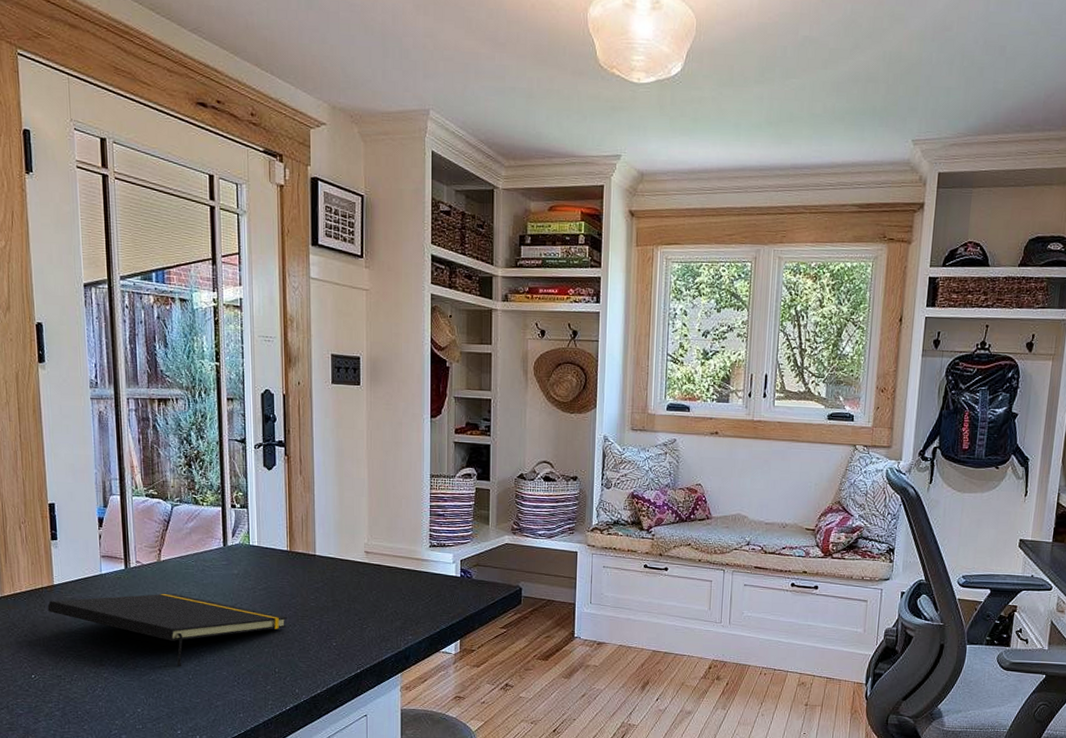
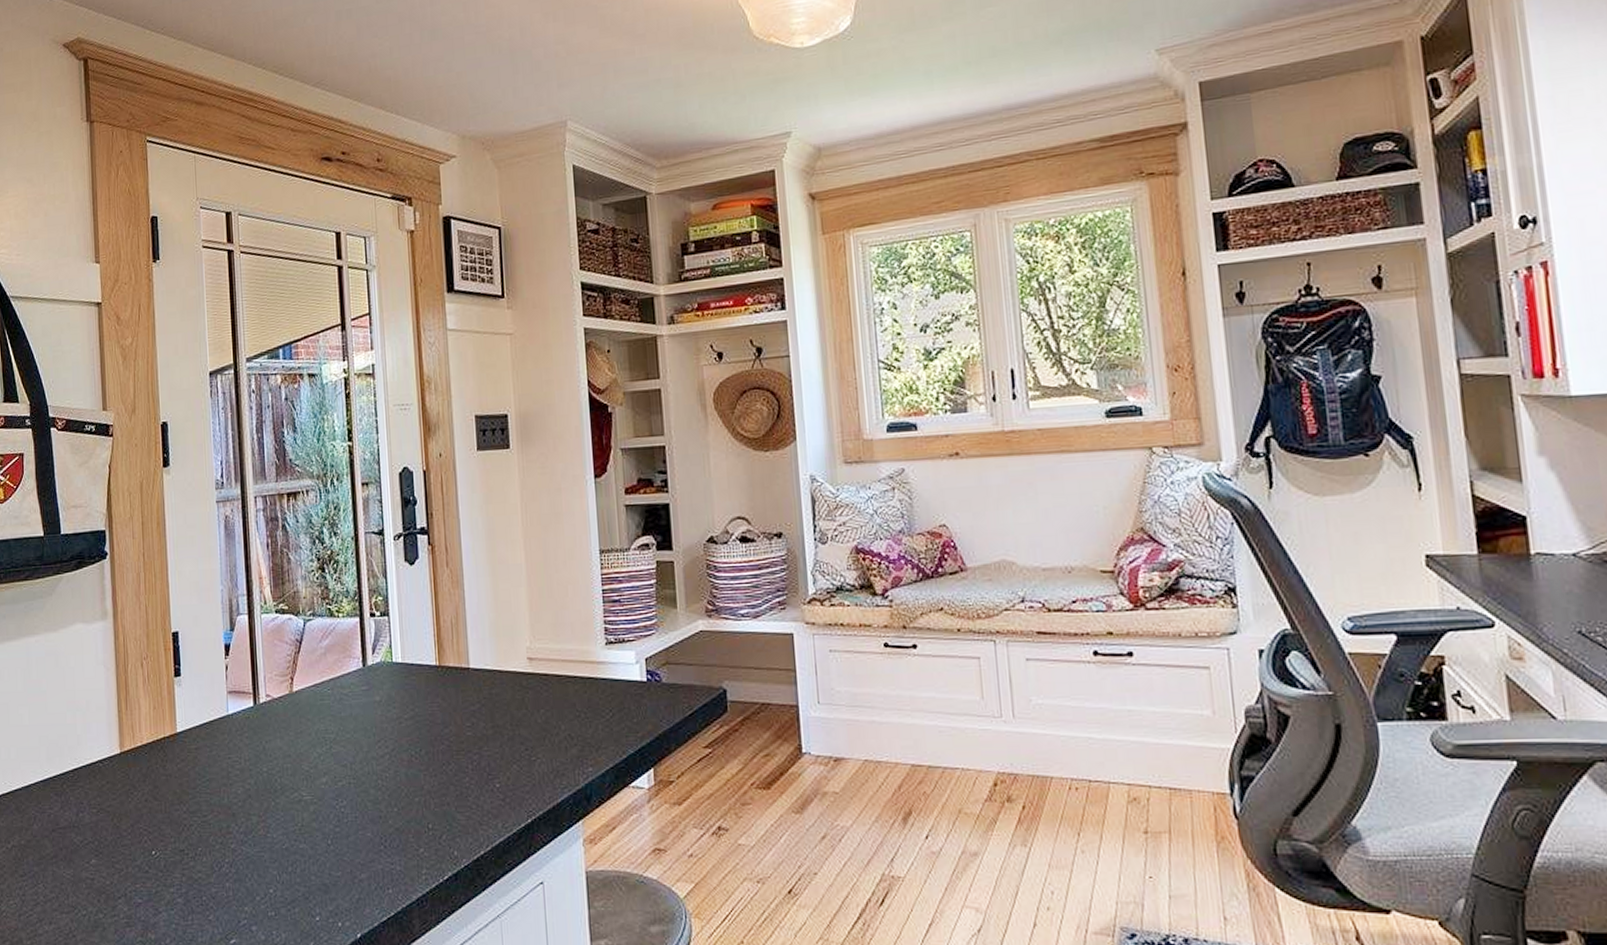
notepad: present [47,593,288,667] -> none [170,733,441,830]

